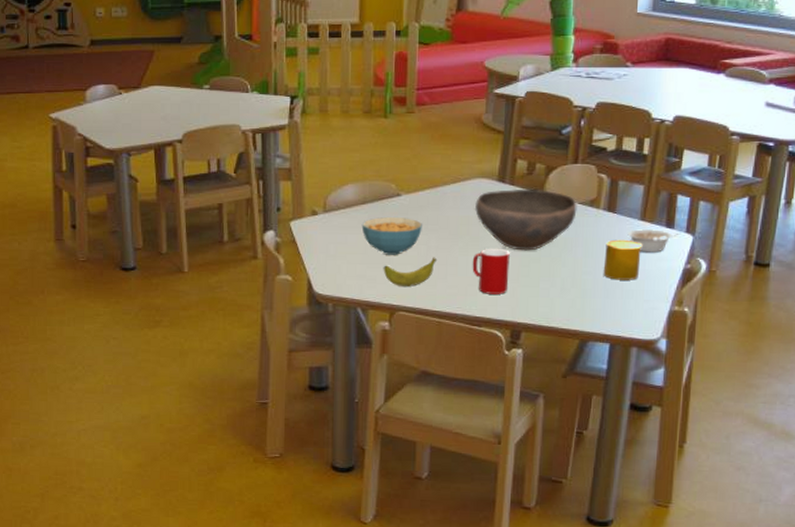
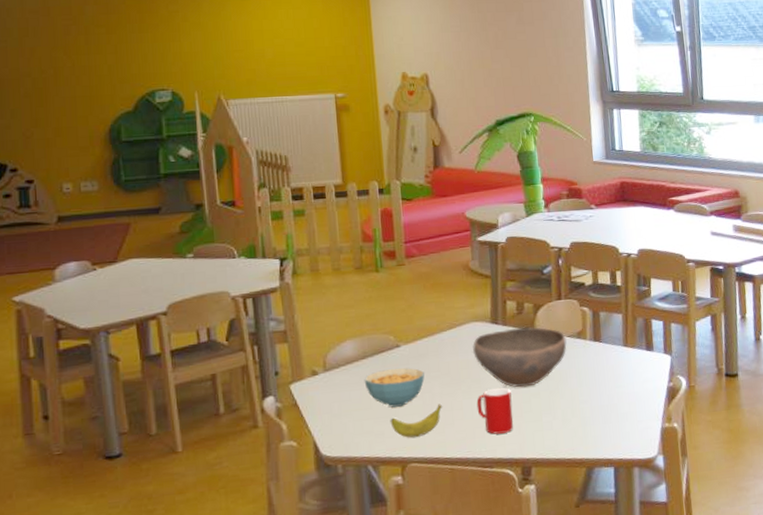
cup: present [603,239,642,280] -> none [596,366,630,405]
legume: present [627,228,678,253] -> none [614,353,658,376]

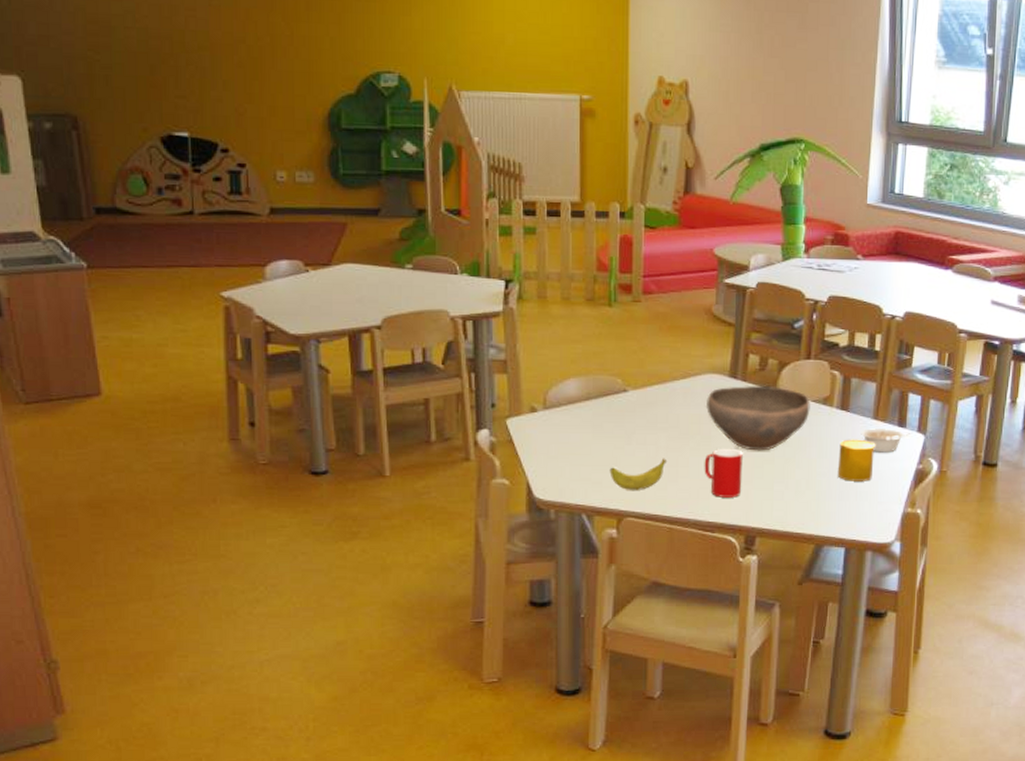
cereal bowl: present [364,368,425,408] -> none [585,414,651,456]
cup: none [596,366,630,405] -> present [837,439,875,482]
legume: none [614,353,658,376] -> present [861,427,910,453]

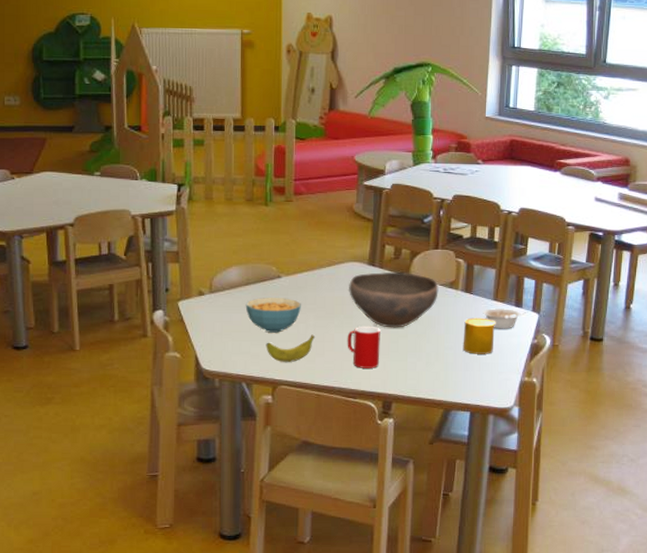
cereal bowl: none [585,414,651,456] -> present [245,297,301,333]

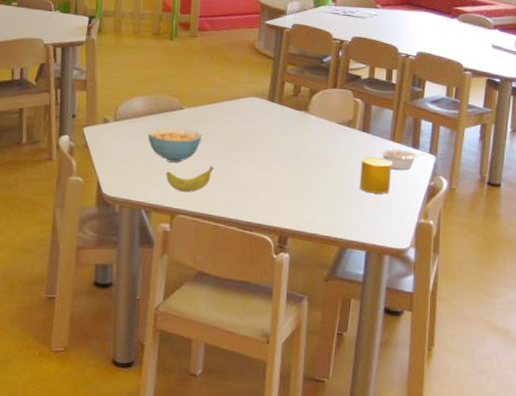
cup: present [347,326,380,368] -> none [245,159,278,202]
bowl: present [348,271,439,328] -> none [247,107,336,164]

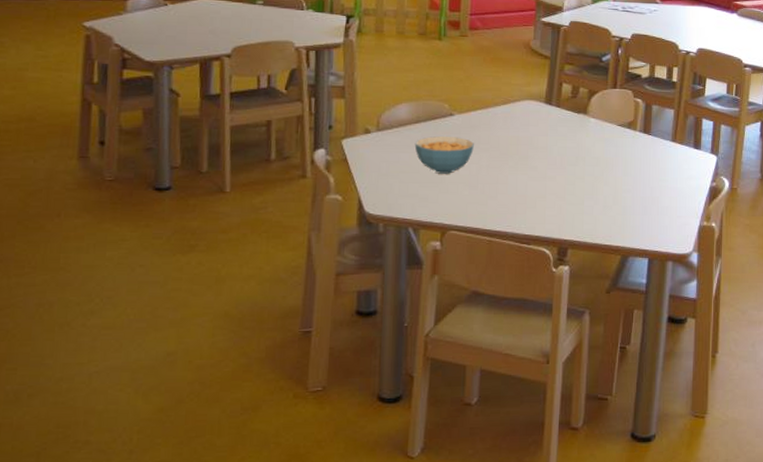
banana: present [166,166,215,192] -> none [435,176,489,205]
cup: present [359,157,392,194] -> none [641,159,673,198]
legume: present [380,148,423,170] -> none [661,149,704,172]

